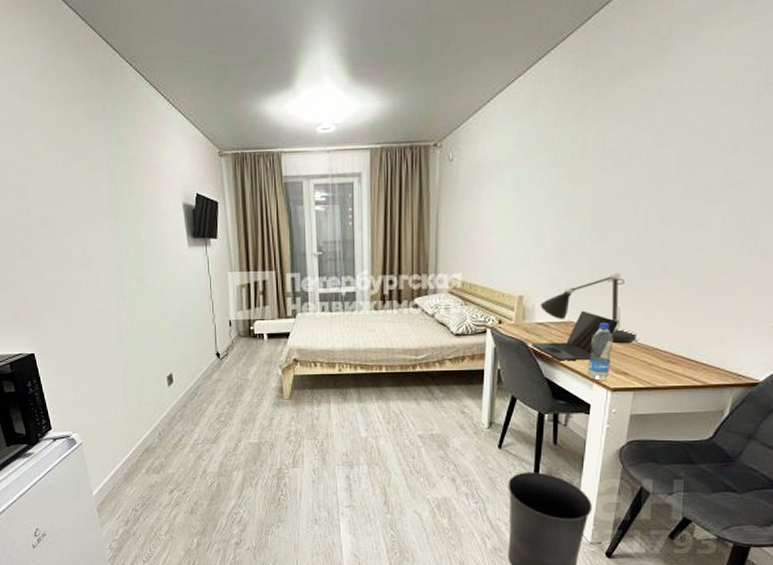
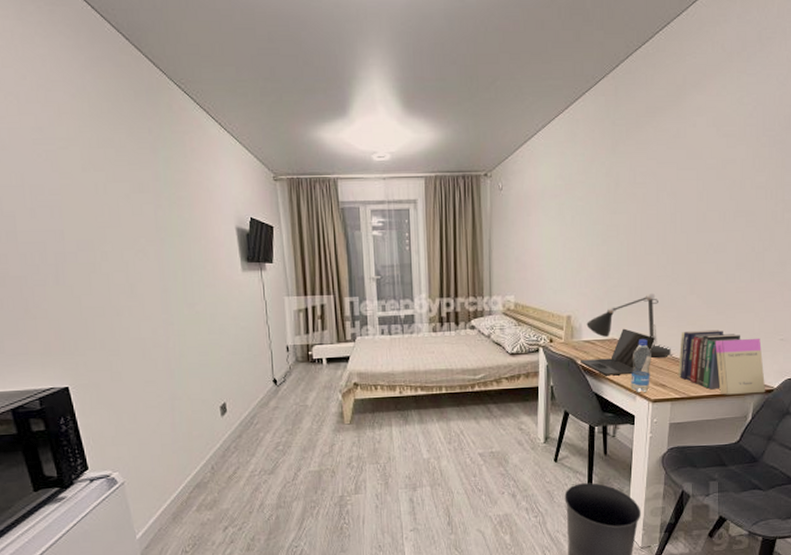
books: none [644,314,749,387] -> present [678,329,766,395]

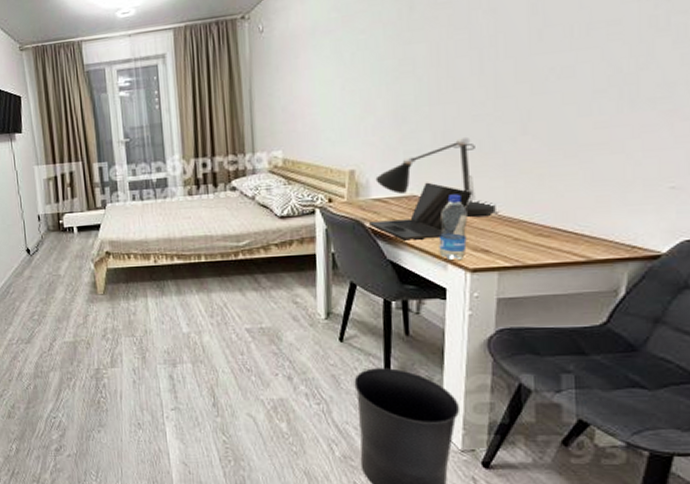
books: present [678,329,766,395] -> none [507,178,648,263]

